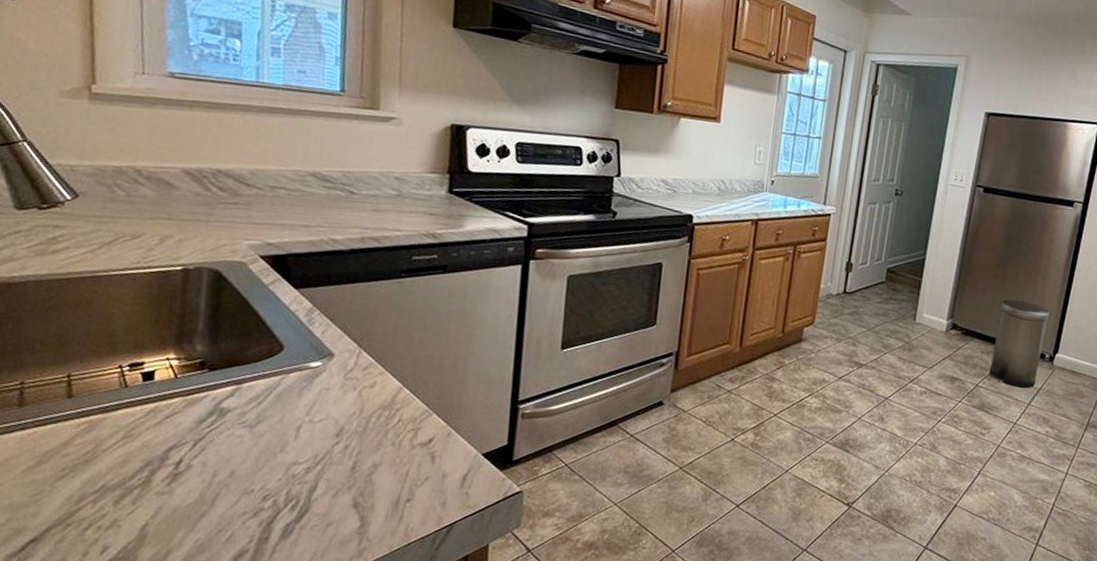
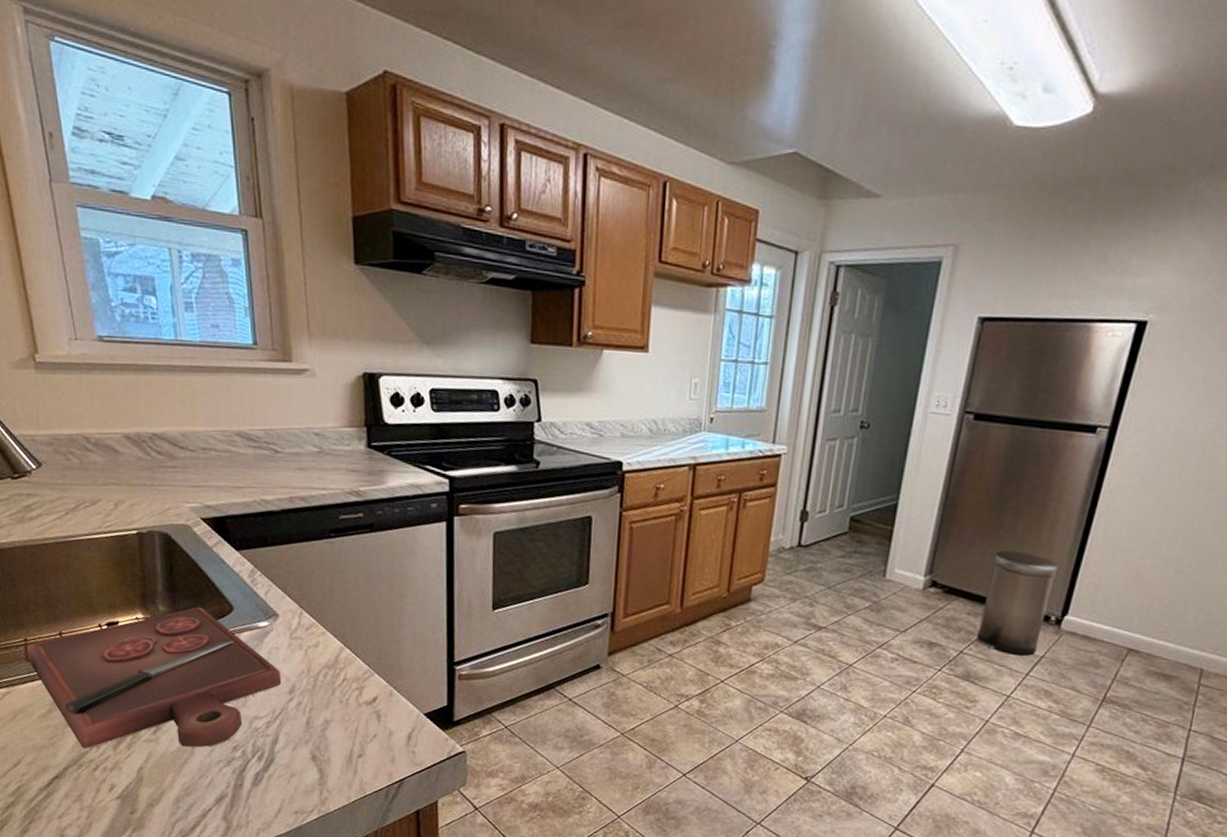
cutting board: none [21,347,329,505] -> present [26,607,282,749]

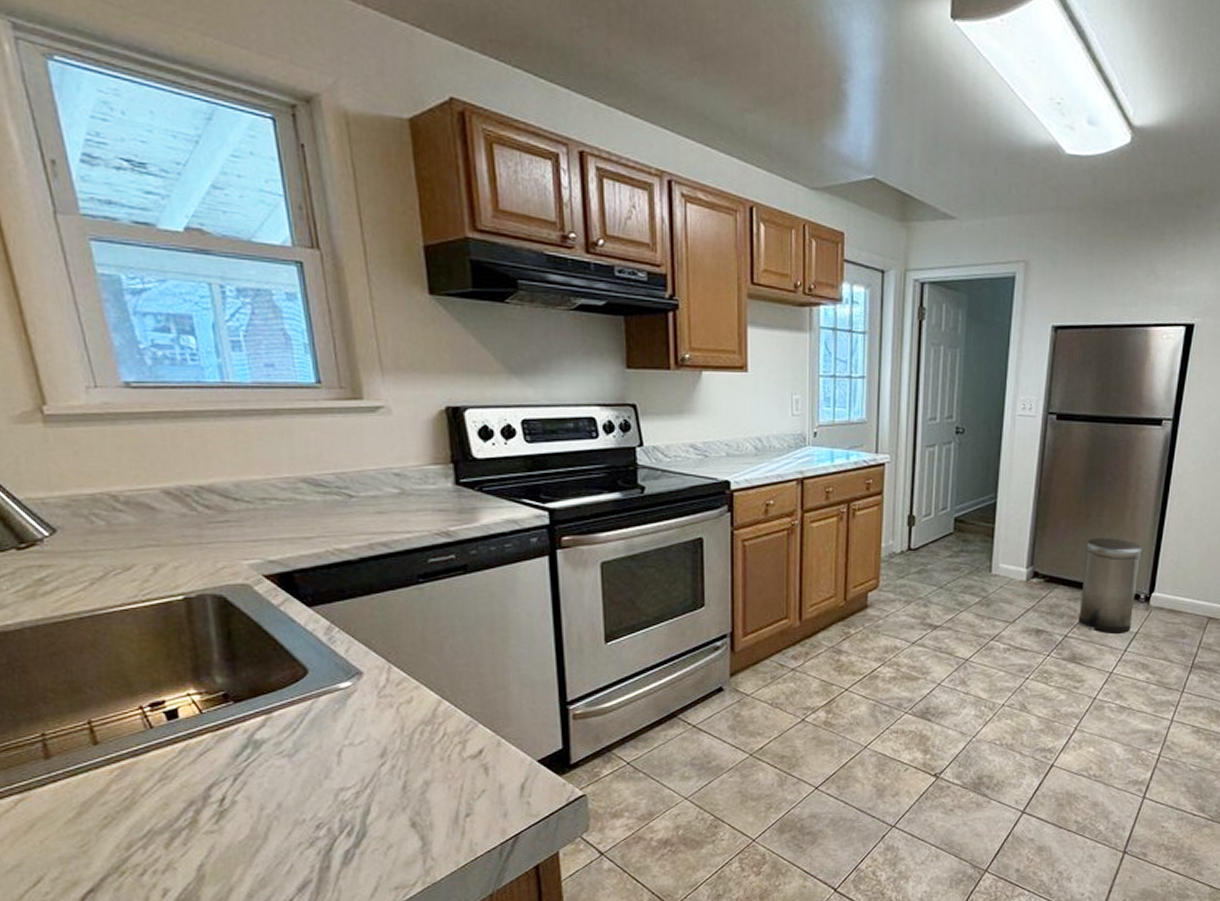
cutting board: present [26,607,282,749] -> none [44,674,371,852]

